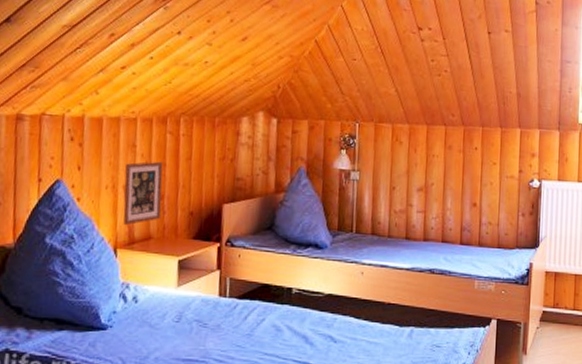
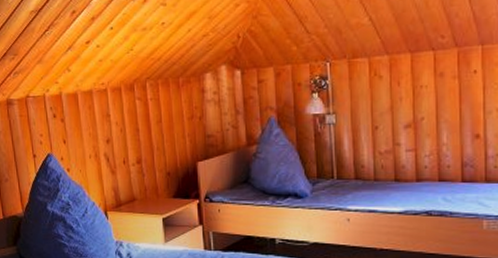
picture frame: present [123,161,164,226] -> none [104,127,142,190]

